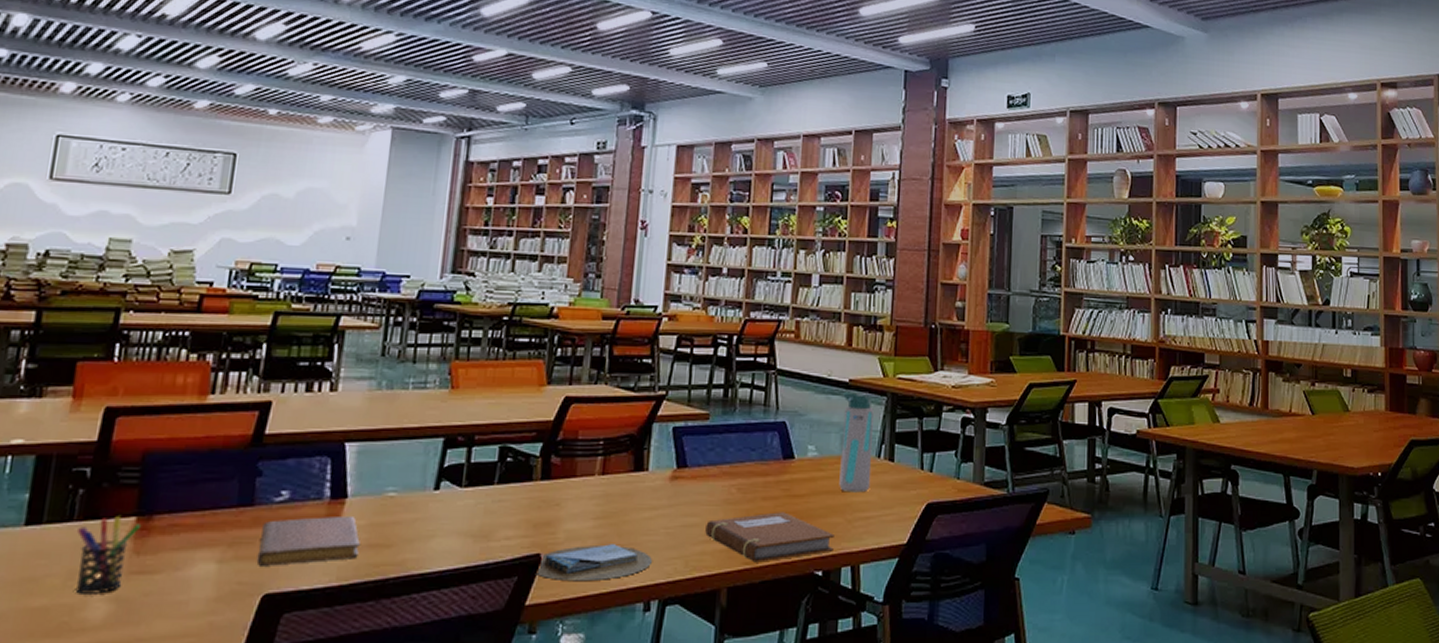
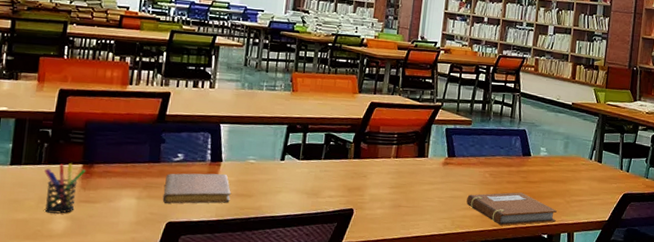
book: present [536,544,652,582] -> none [350,205,429,230]
water bottle: present [839,393,874,493] -> none [562,112,589,183]

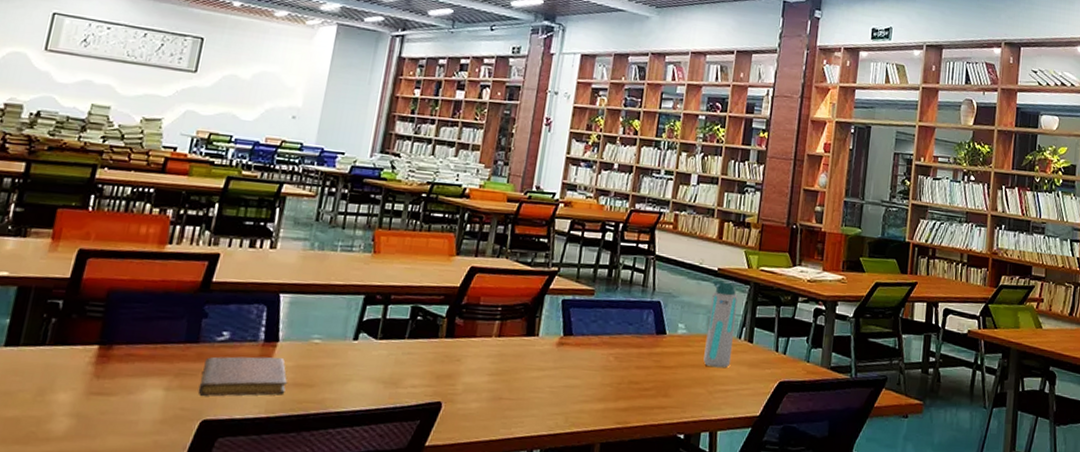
pen holder: present [44,163,86,214] -> none [42,344,103,410]
notebook: present [466,192,557,226] -> none [584,380,697,424]
water bottle: none [562,112,589,183] -> present [703,279,738,368]

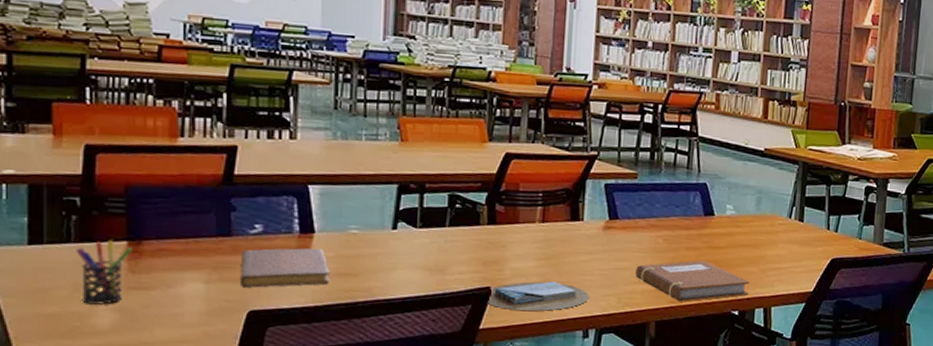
pen holder: none [42,344,103,410] -> present [76,240,133,305]
book: none [436,397,537,429] -> present [488,281,589,312]
notebook: none [584,380,697,424] -> present [635,260,749,302]
water bottle: present [703,279,738,368] -> none [754,160,786,247]

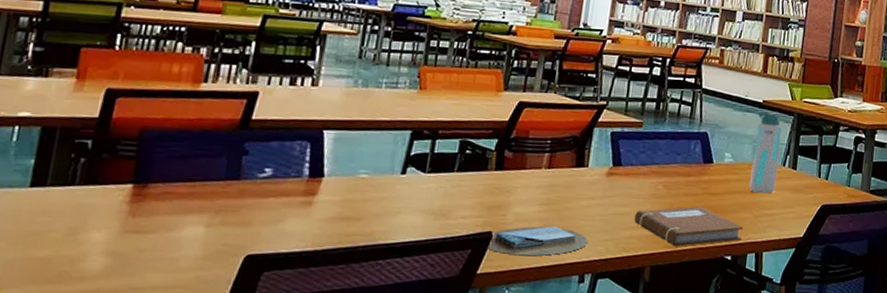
pen holder: present [76,240,133,305] -> none [75,183,138,249]
notebook: present [239,248,330,288] -> none [241,192,334,232]
water bottle: none [754,160,786,247] -> present [749,111,782,194]

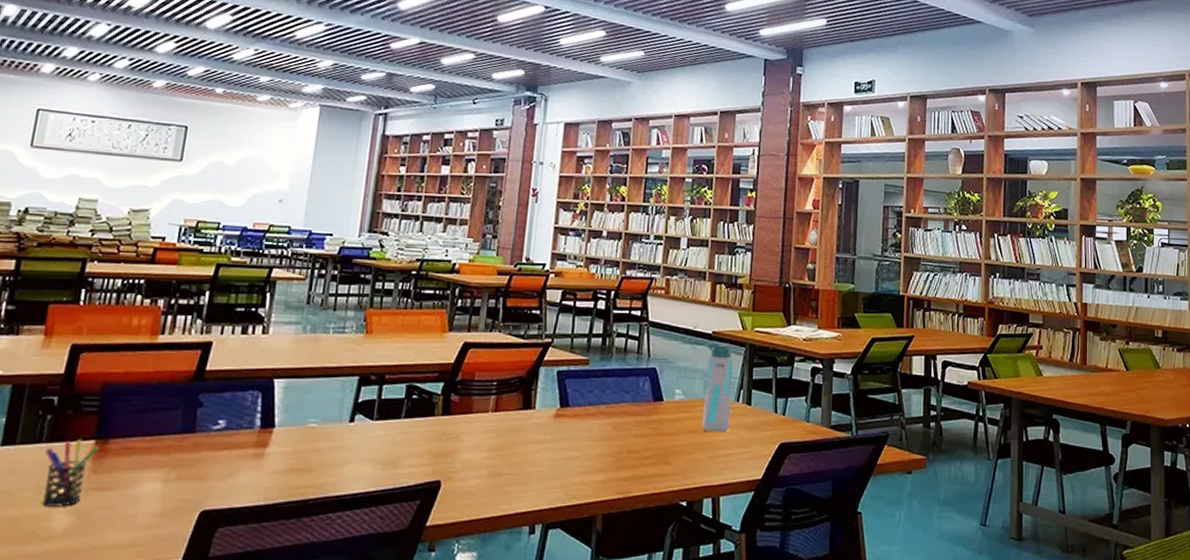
pen holder: none [75,183,138,249] -> present [41,439,100,507]
book: present [487,226,588,256] -> none [436,473,537,506]
notebook: present [634,206,743,247] -> none [584,448,698,493]

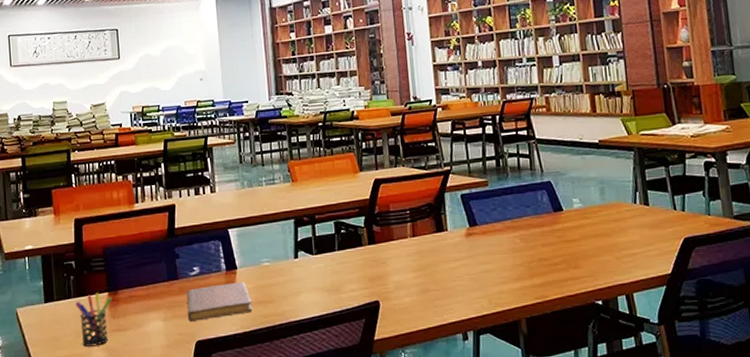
notebook: none [196,443,285,486] -> present [186,281,252,321]
water bottle: present [702,343,734,433] -> none [595,150,632,235]

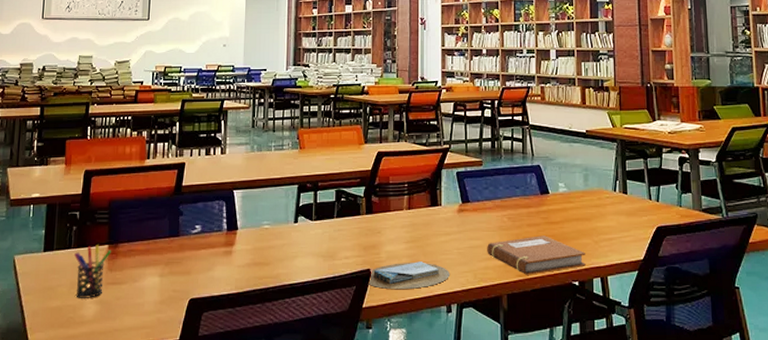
notebook: present [186,281,252,321] -> none [184,242,248,279]
book: none [378,290,463,321] -> present [368,261,450,290]
notebook: none [500,255,608,297] -> present [487,235,586,275]

